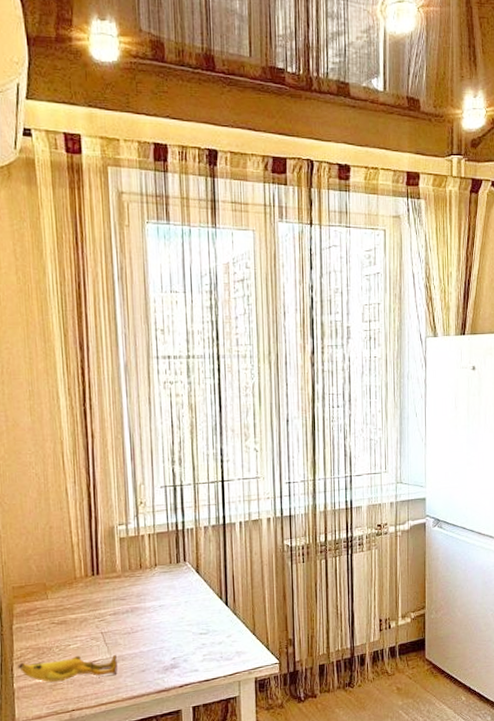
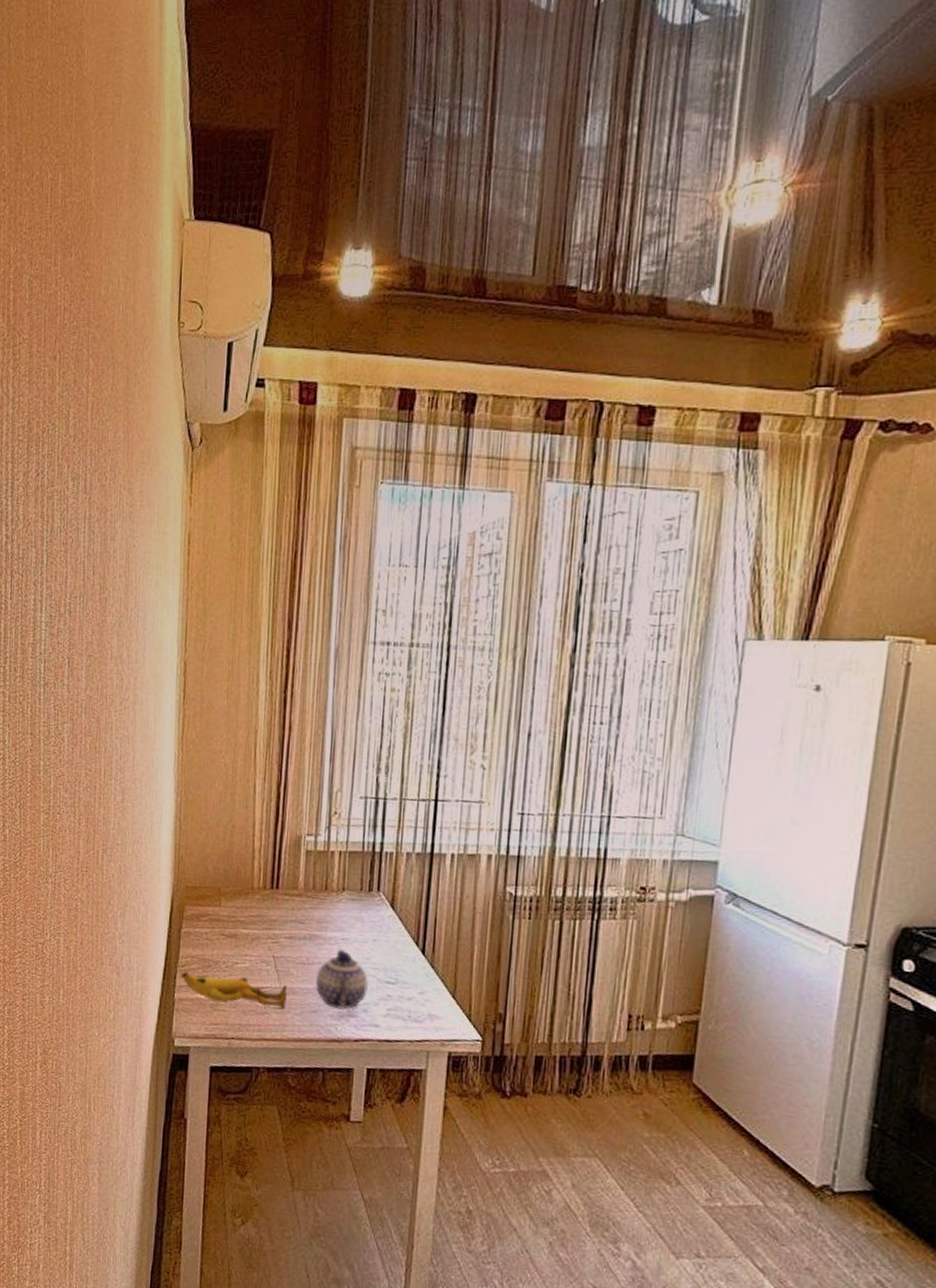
teapot: none [140,614,185,665] -> present [315,948,368,1010]

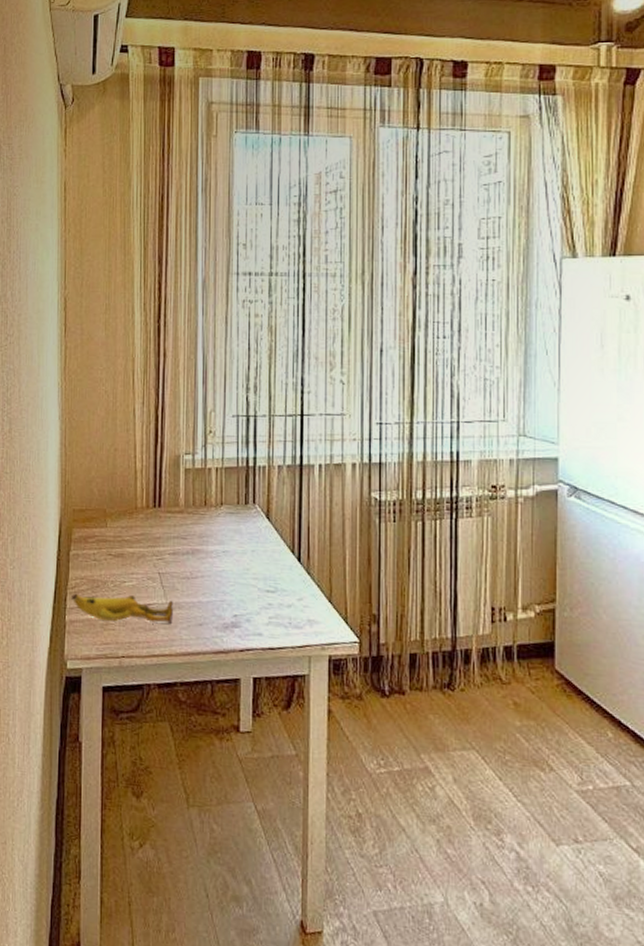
teapot: present [315,948,368,1010] -> none [199,561,249,621]

